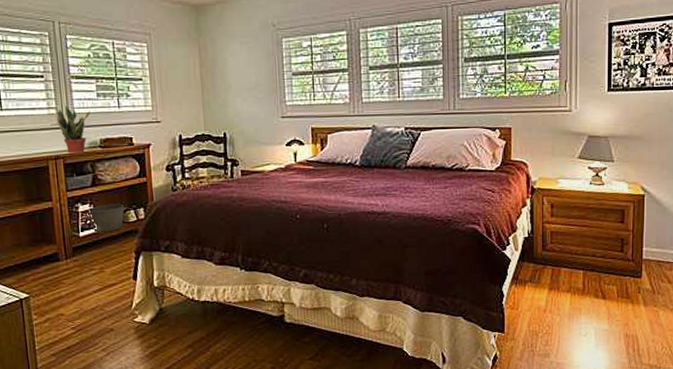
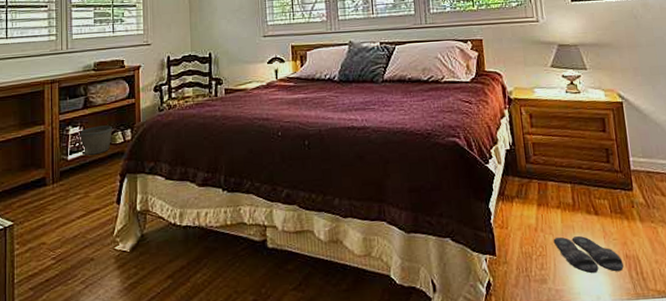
potted plant: present [56,103,90,153] -> none [55,30,87,77]
slippers: none [560,317,622,349] -> present [553,236,624,273]

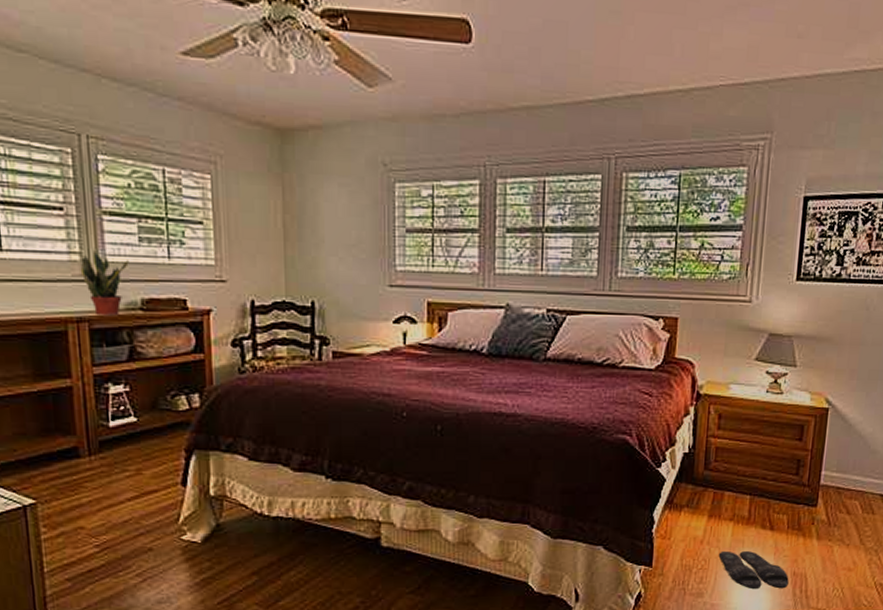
potted plant: none [55,30,87,77] -> present [80,247,129,316]
basket: present [77,125,113,156] -> none [121,386,174,423]

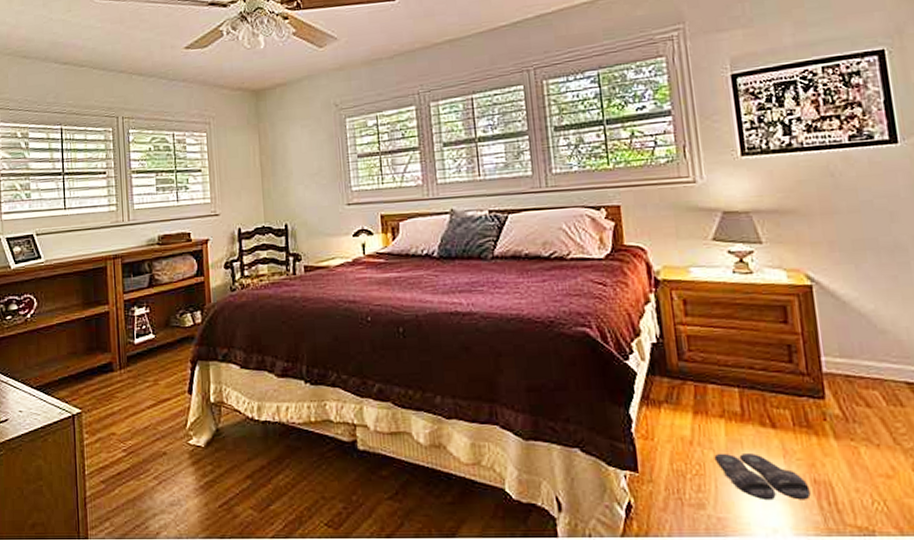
potted plant: present [80,247,129,316] -> none [116,199,149,252]

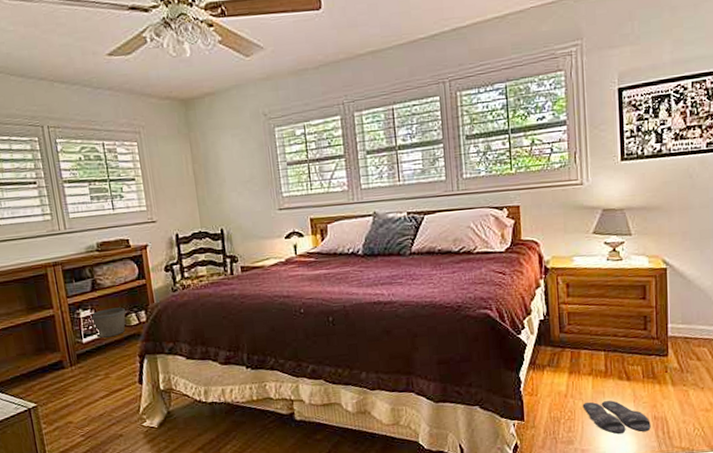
basket: none [144,306,182,339] -> present [89,307,126,338]

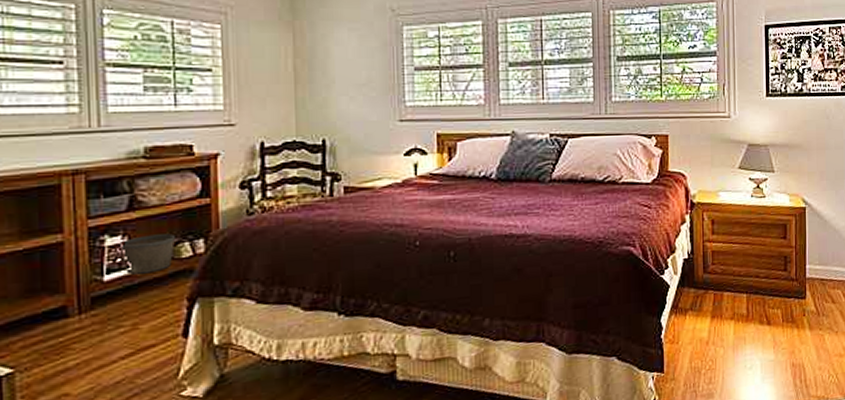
slippers: present [582,400,651,434] -> none [724,347,789,384]

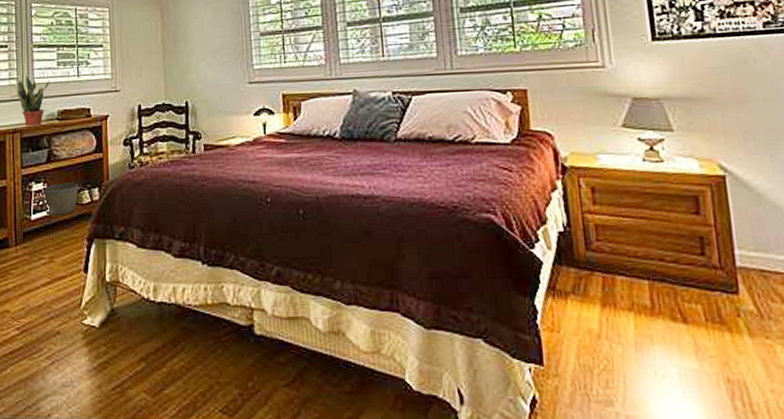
potted plant: none [78,98,132,167] -> present [16,73,50,127]

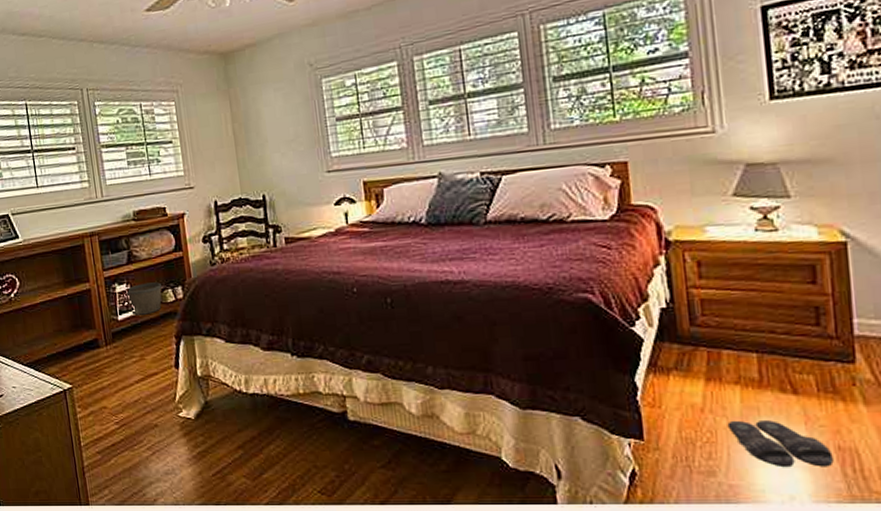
potted plant: present [16,73,50,127] -> none [89,175,122,229]
slippers: none [622,348,724,400] -> present [727,420,834,467]

